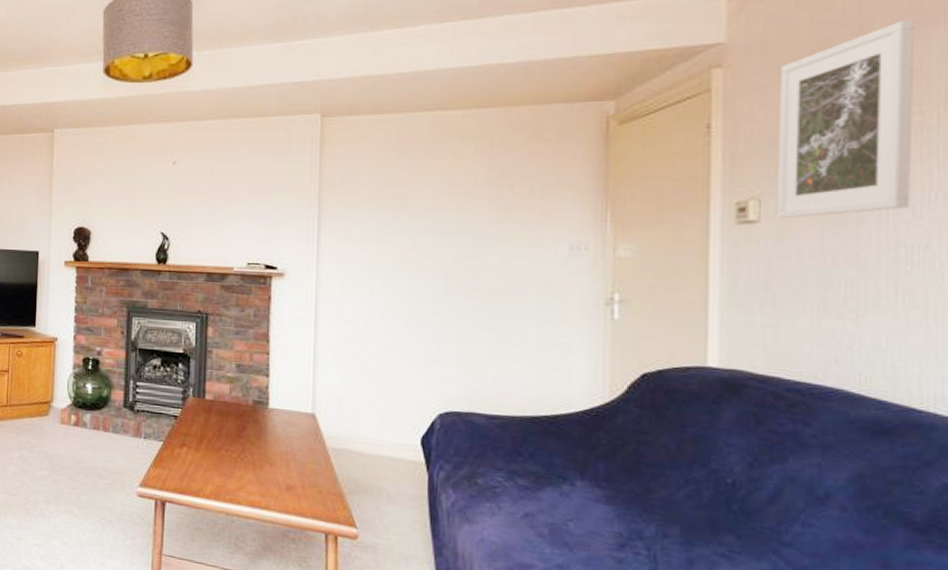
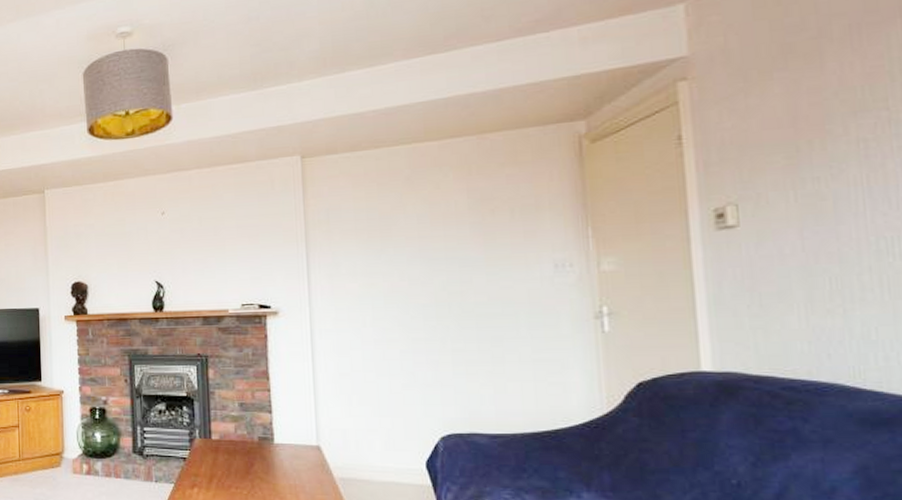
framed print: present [776,20,914,219] -> none [744,20,886,222]

